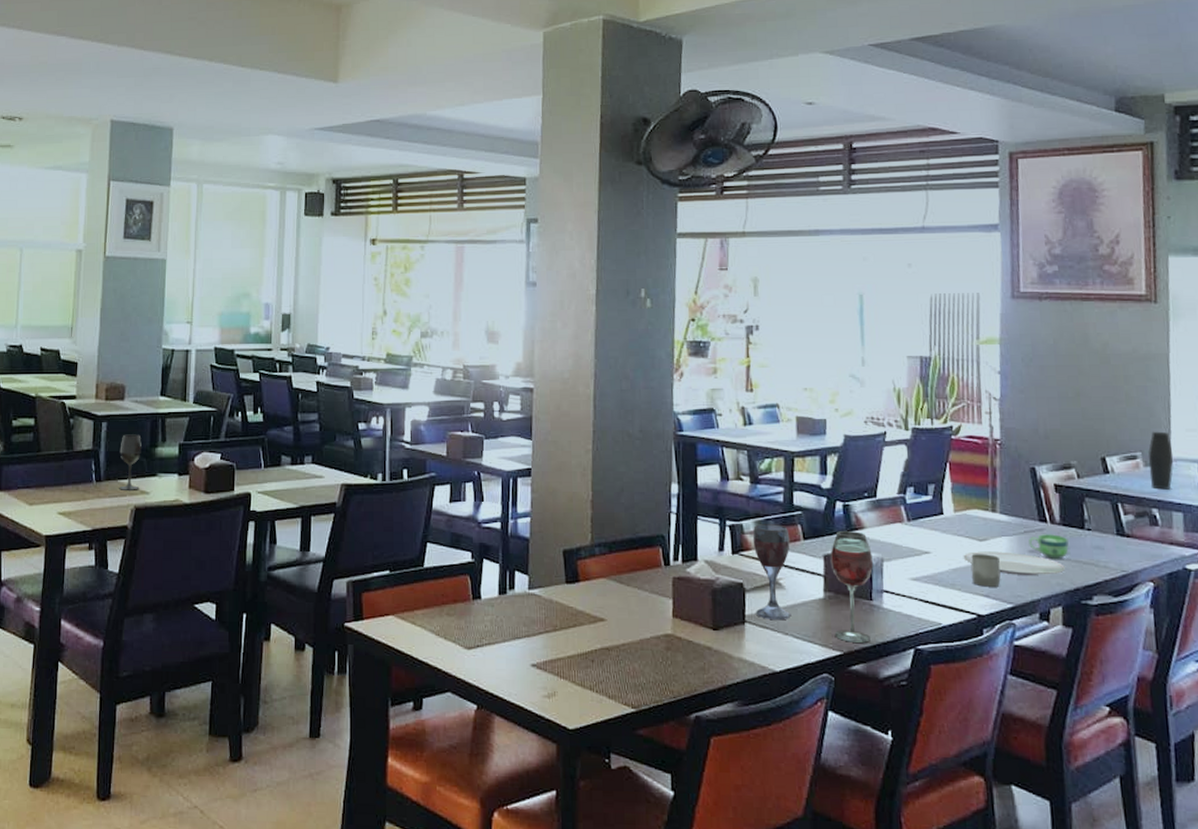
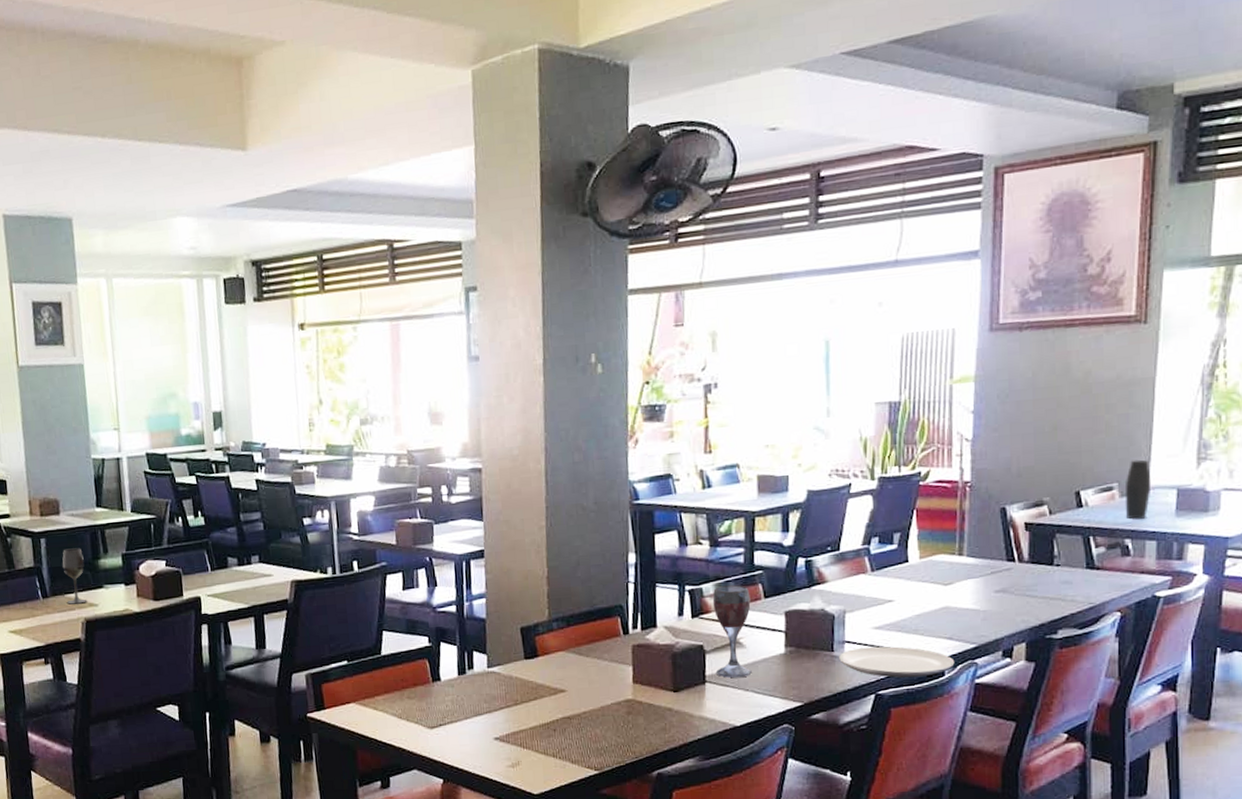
wineglass: present [830,531,873,643] -> none [791,586,835,693]
plate: none [878,598,993,635] -> present [839,646,955,678]
plate: present [963,551,1065,575] -> none [927,593,1031,616]
cup: present [970,553,1001,587] -> none [934,597,966,630]
cup: present [1029,534,1069,560] -> none [995,573,1036,598]

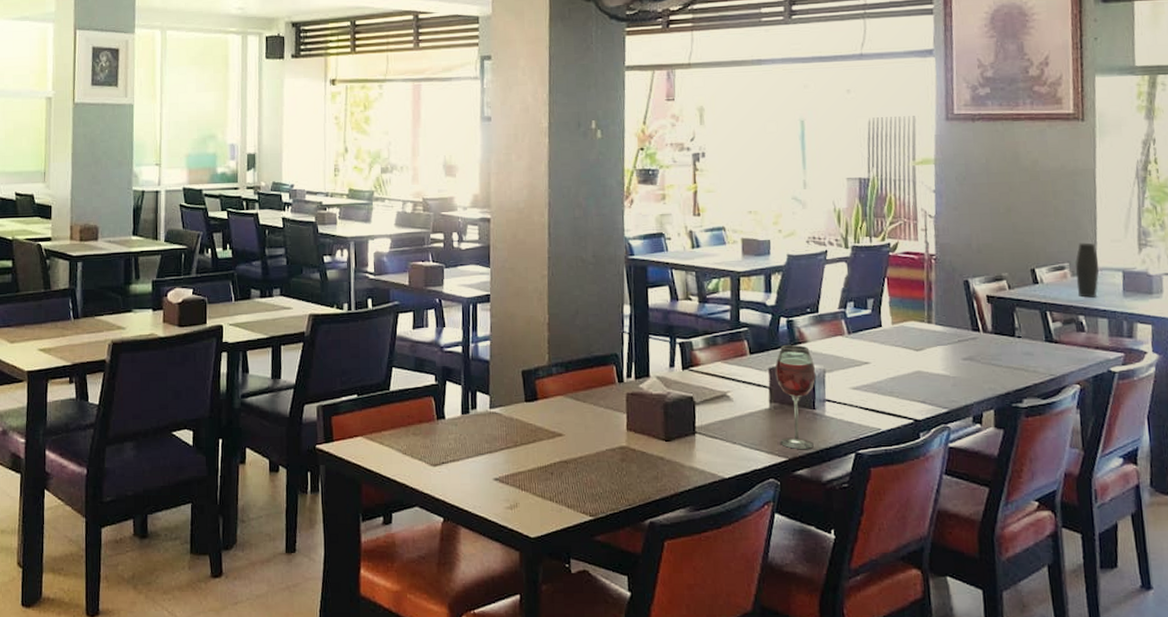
wine glass: present [62,548,86,605] -> none [95,273,116,326]
cup: present [712,585,752,678] -> none [701,340,739,431]
wineglass: none [791,586,835,693] -> present [775,345,815,449]
plate: present [839,646,955,678] -> none [820,406,929,439]

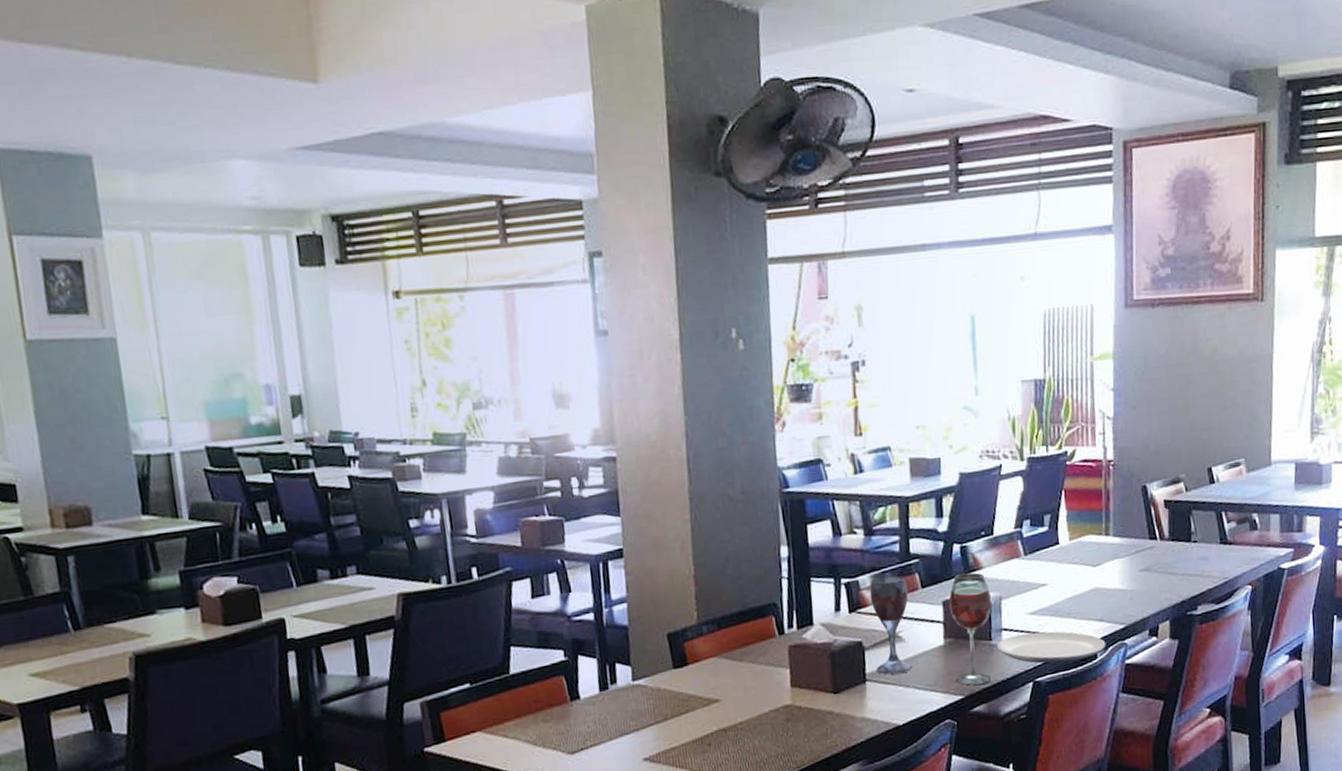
cup: none [701,340,739,431] -> present [869,575,912,675]
plate: none [820,406,929,439] -> present [997,631,1106,664]
vase: present [1075,242,1100,298] -> none [1250,435,1273,494]

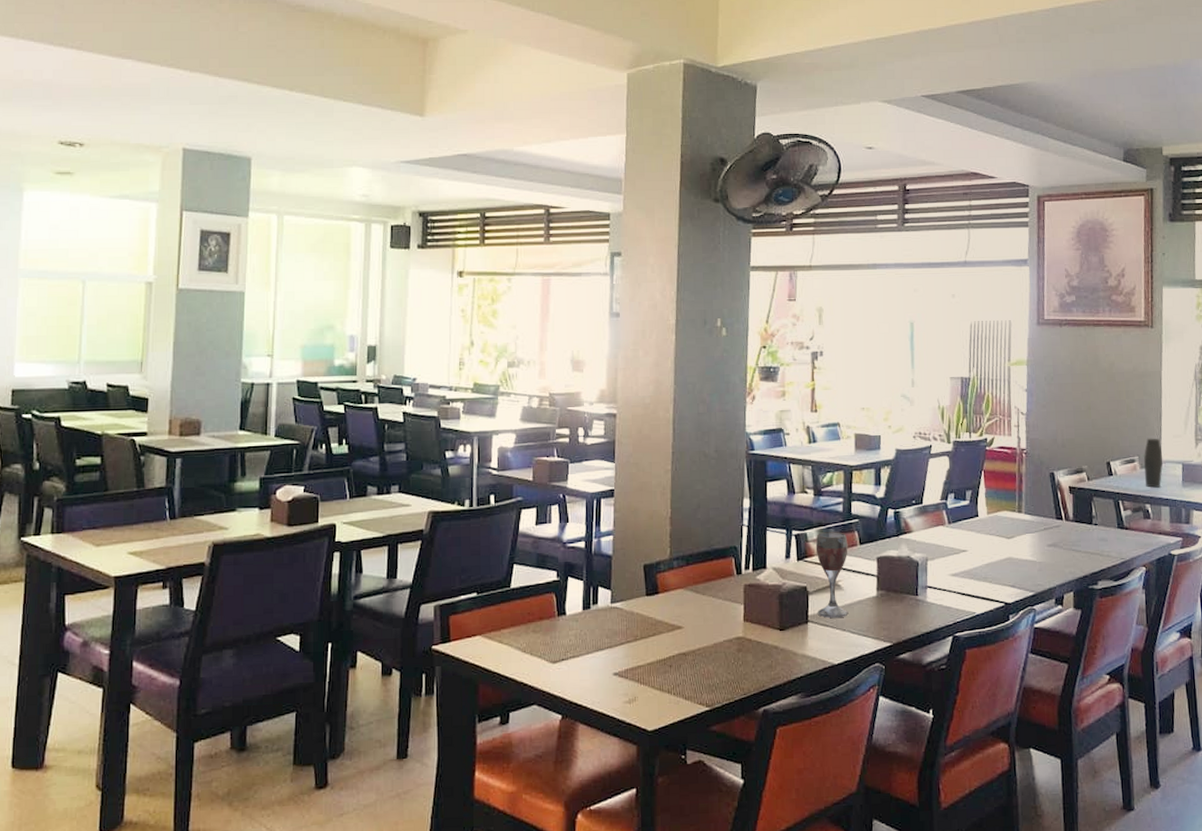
wineglass: present [949,572,991,685] -> none [882,535,919,634]
plate: present [997,631,1106,664] -> none [922,592,1017,622]
vase: none [1250,435,1273,494] -> present [1143,438,1163,488]

